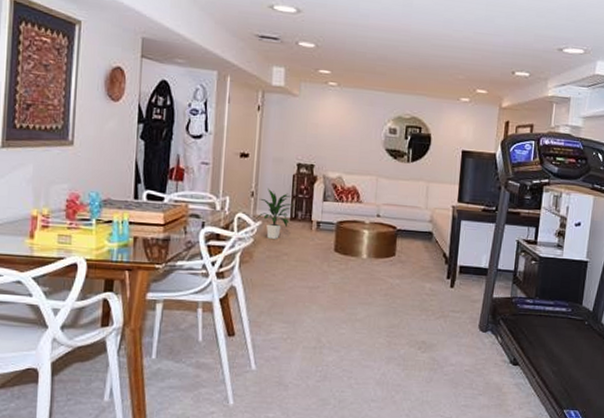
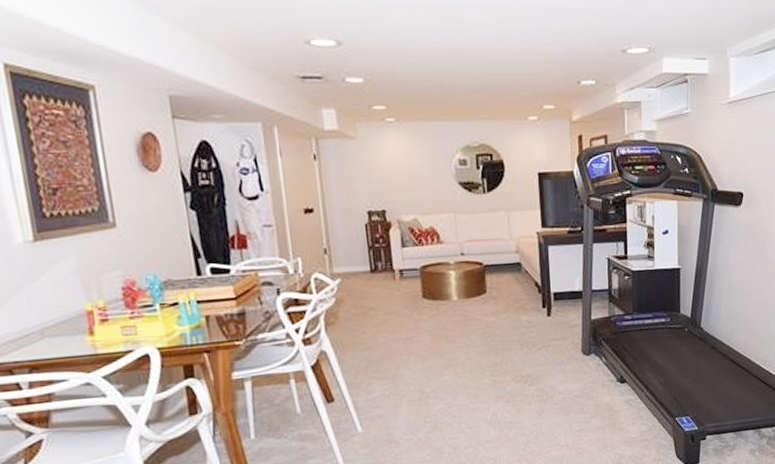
indoor plant: present [256,187,292,239] -> none [333,242,371,296]

